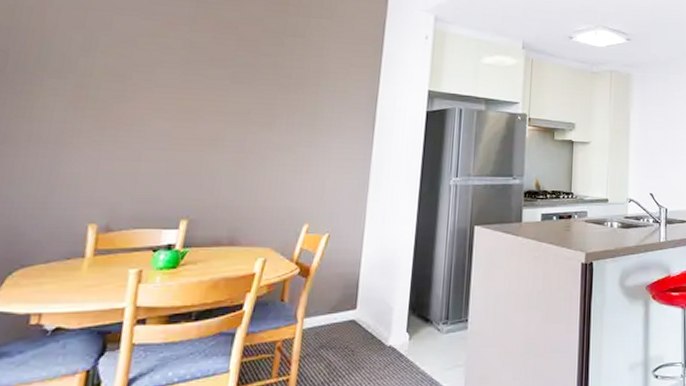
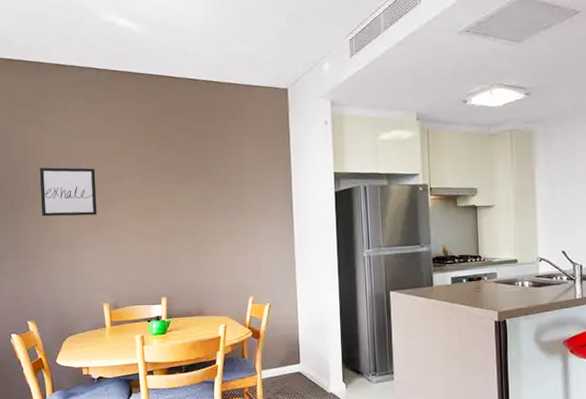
wall art: none [18,38,119,108] -> present [40,167,98,217]

